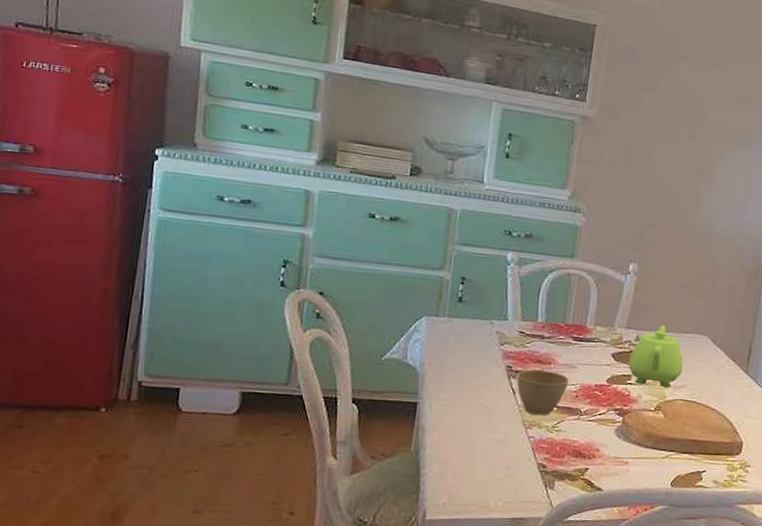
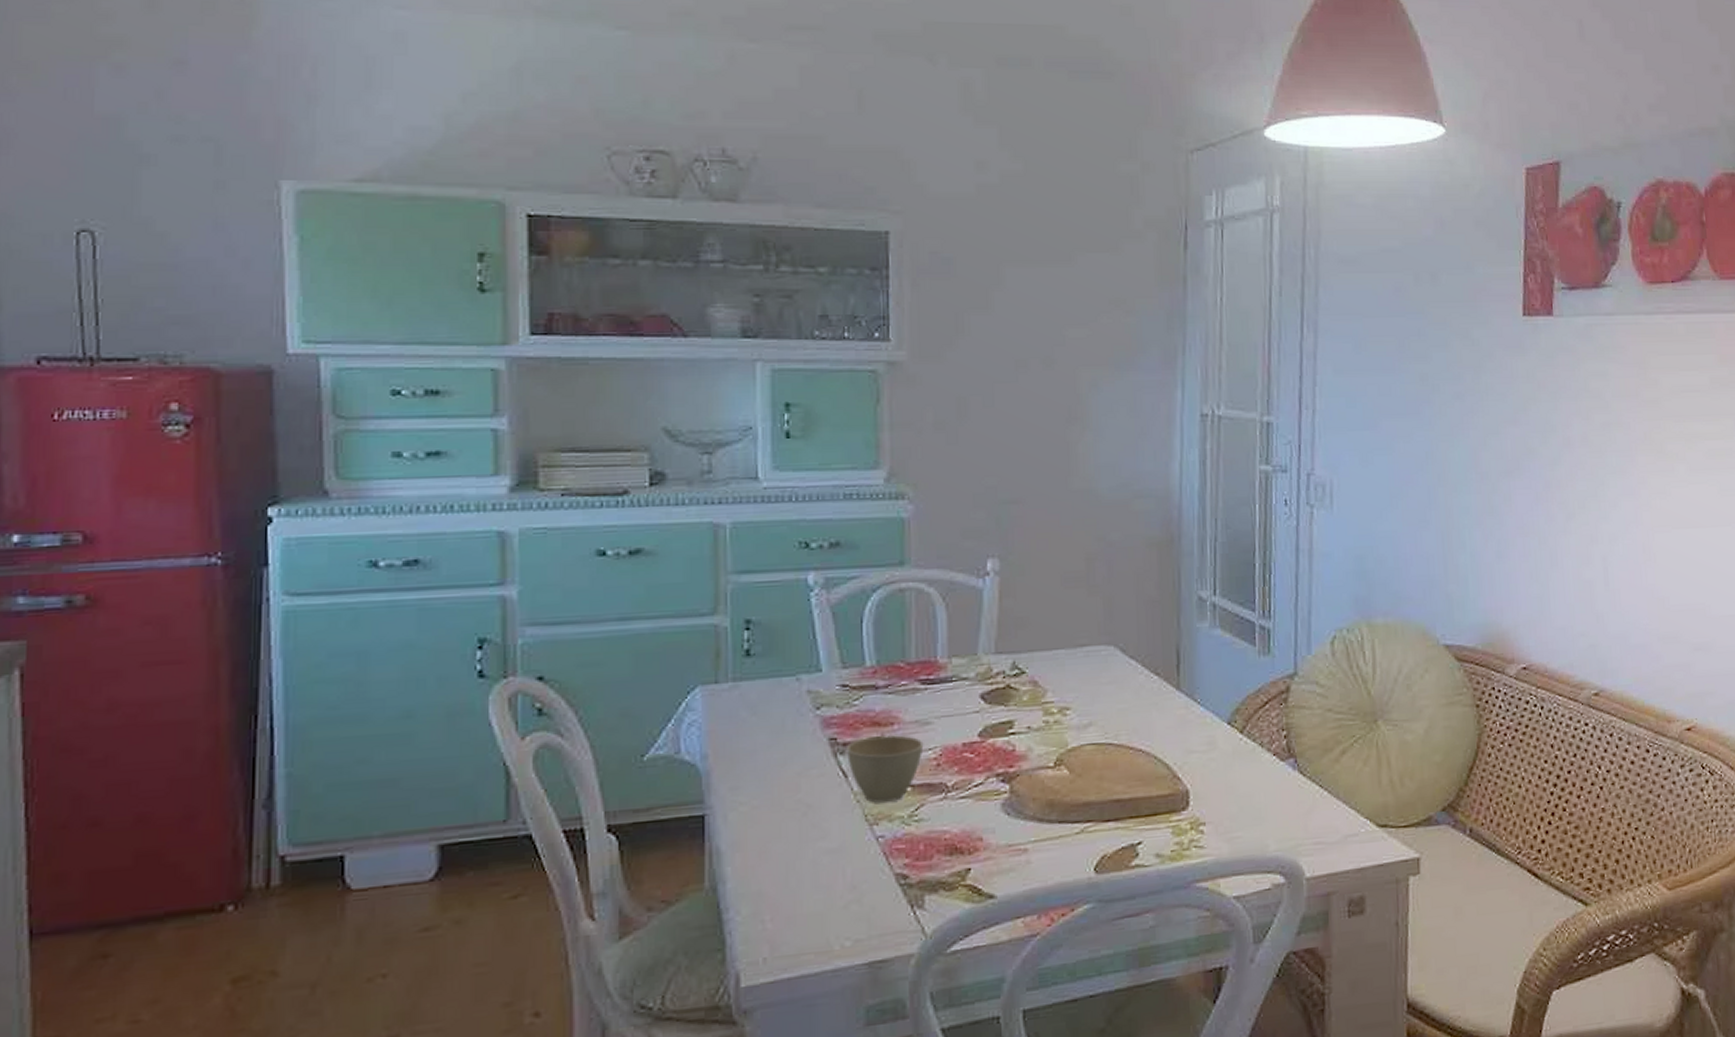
teapot: present [629,325,683,388] -> none [1007,641,1085,732]

